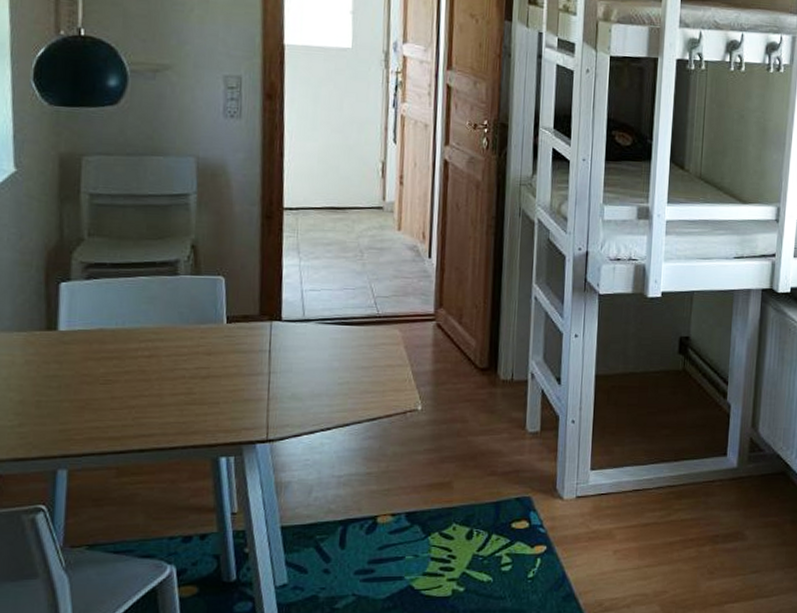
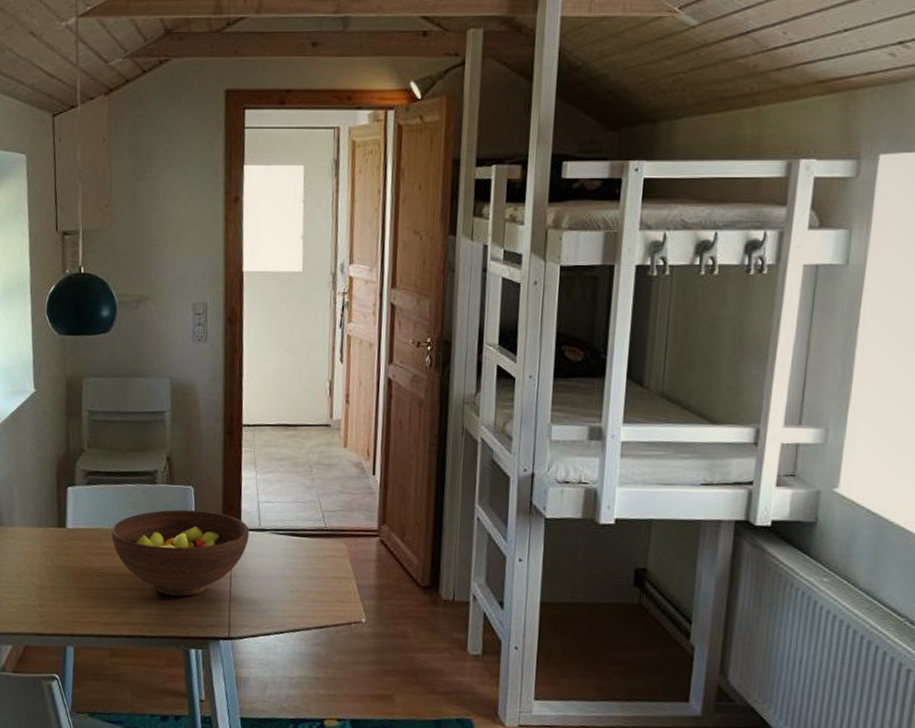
fruit bowl: none [119,302,291,400] -> present [111,509,249,597]

